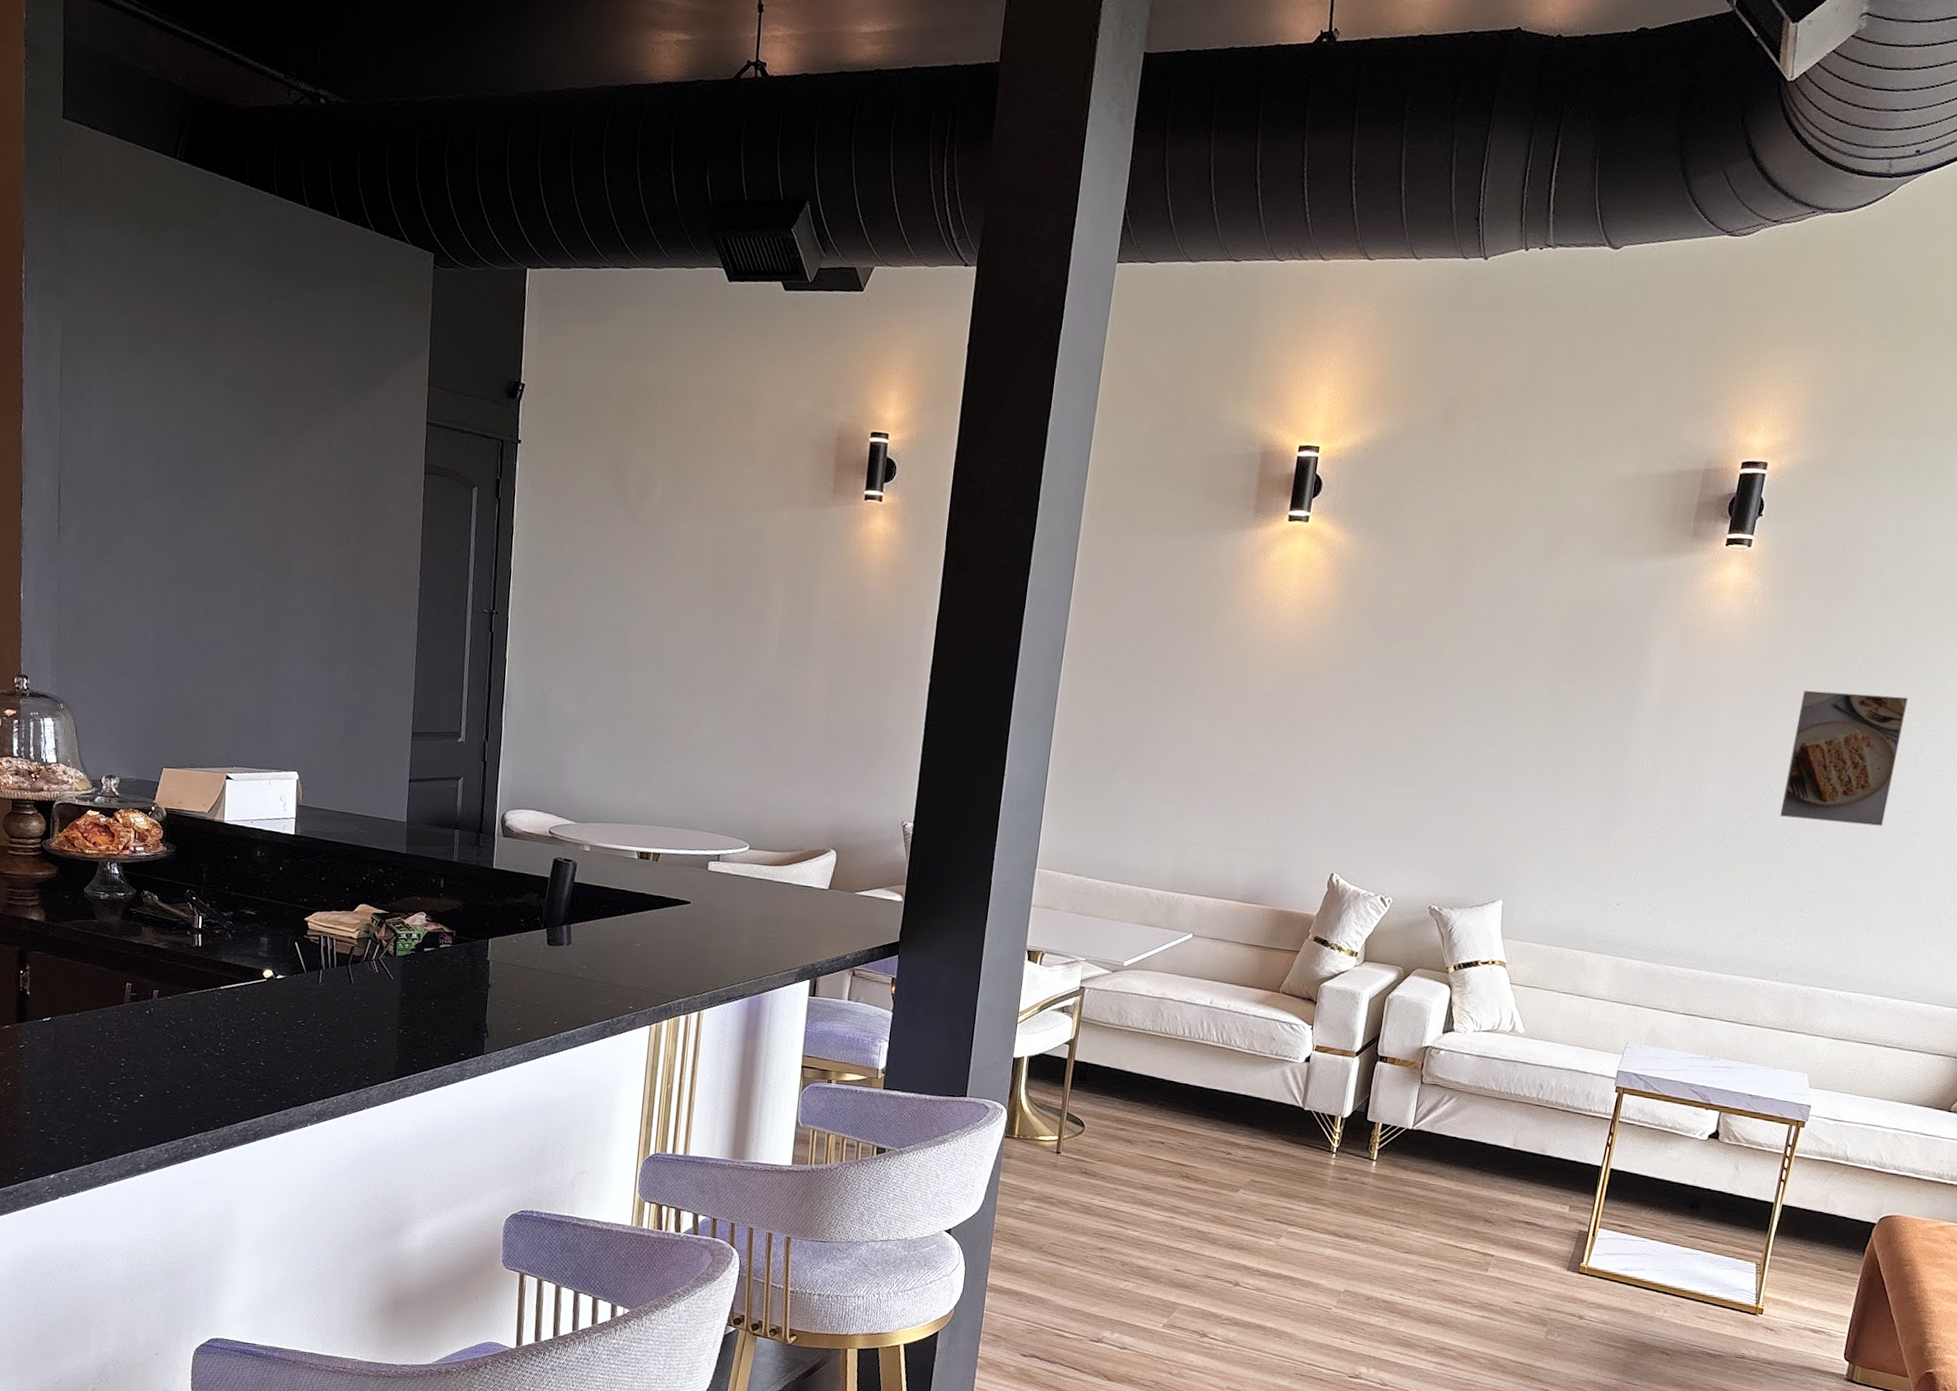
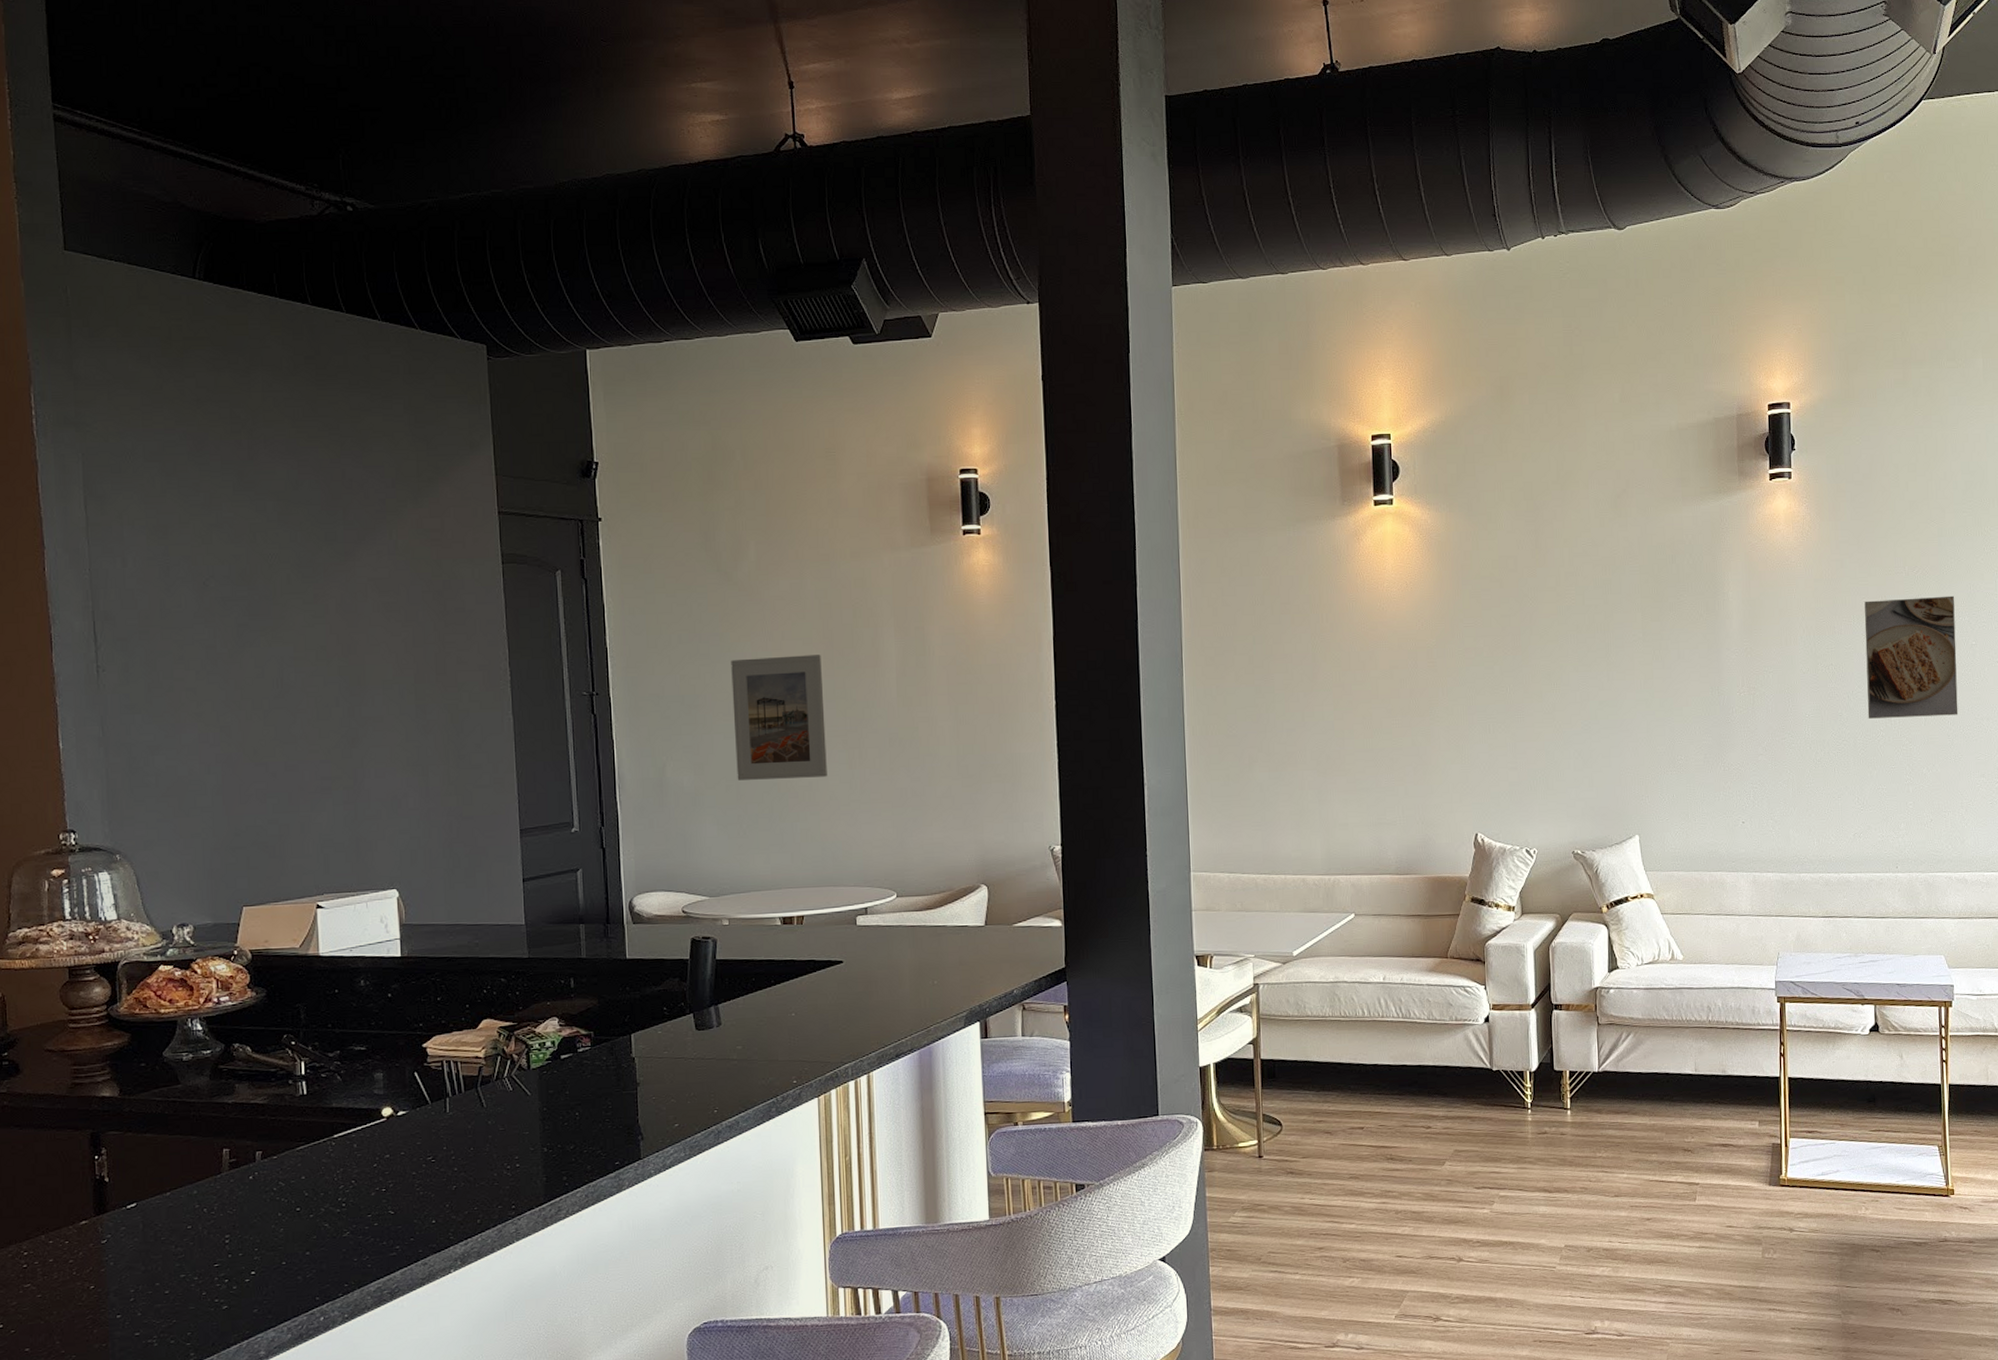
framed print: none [615,597,710,723] -> present [731,655,827,780]

